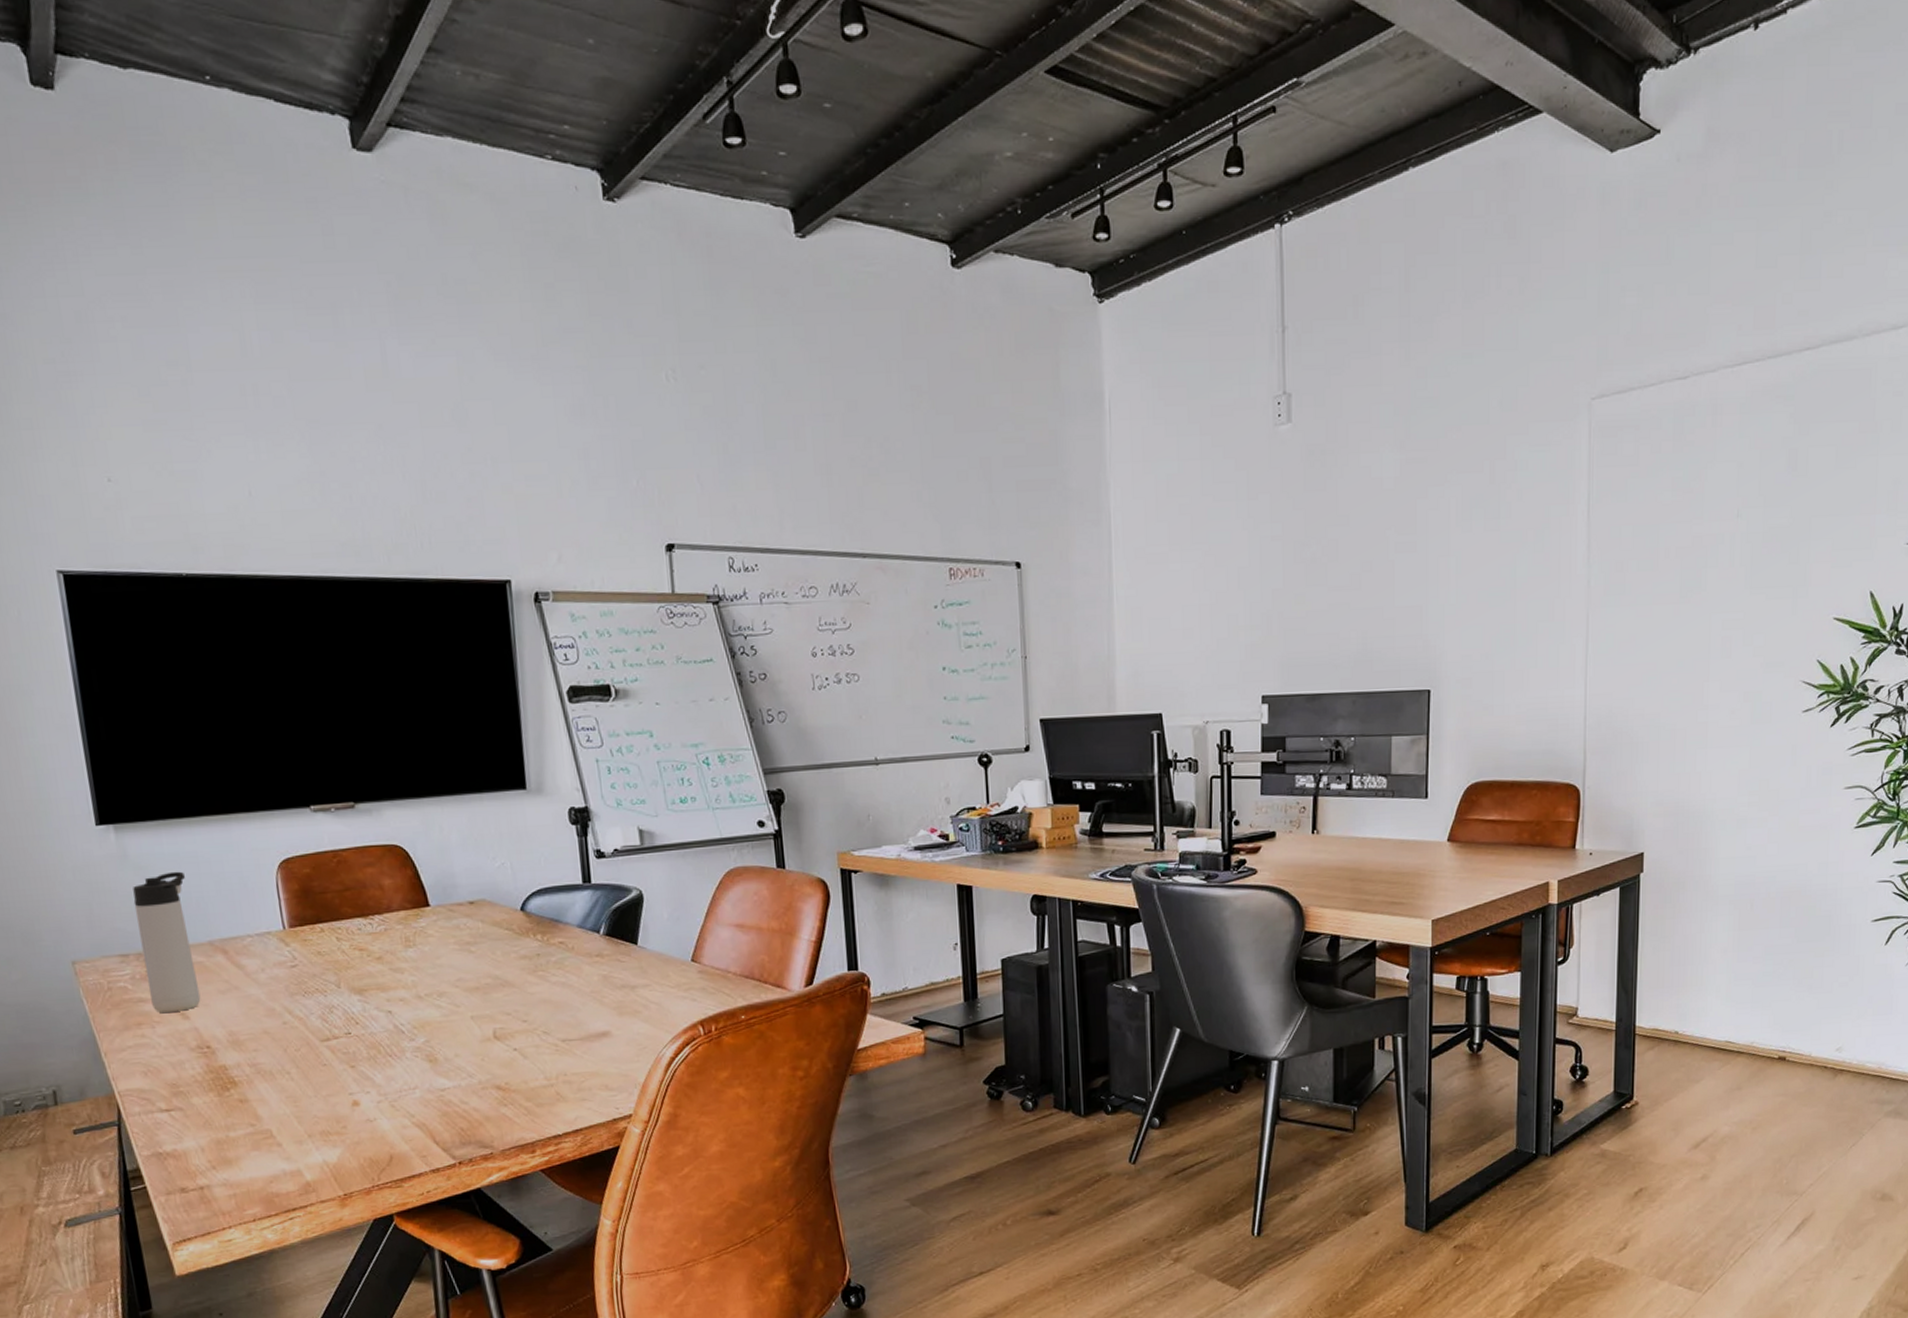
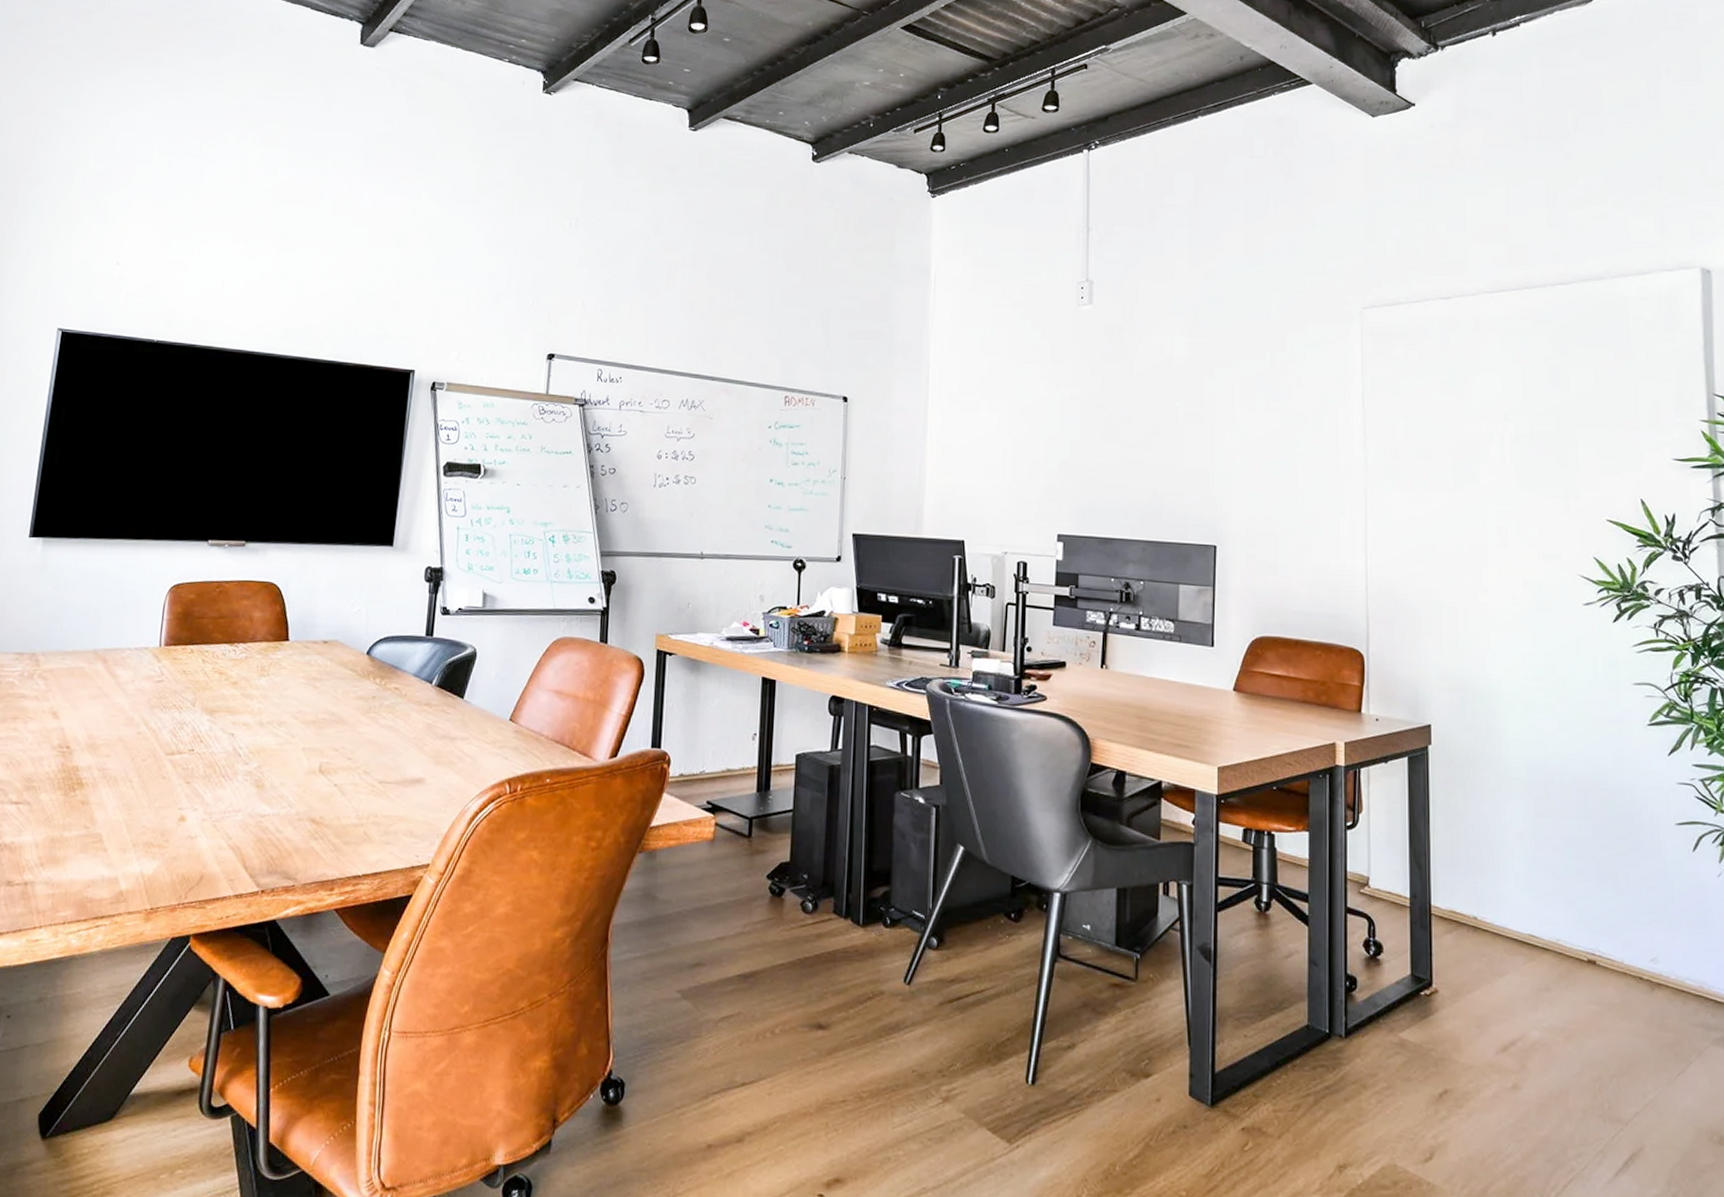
thermos bottle: present [133,871,201,1014] -> none [30,584,90,711]

